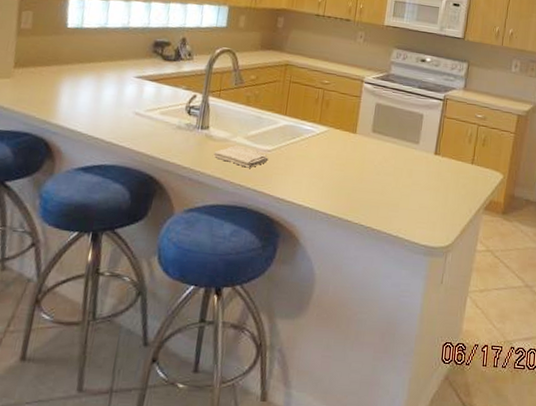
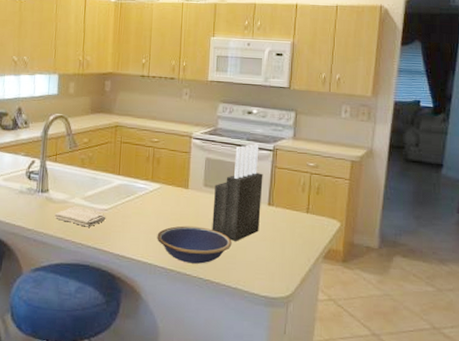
bowl: none [320,171,396,211] -> present [157,225,232,264]
knife block: none [377,92,432,189] -> present [212,144,263,241]

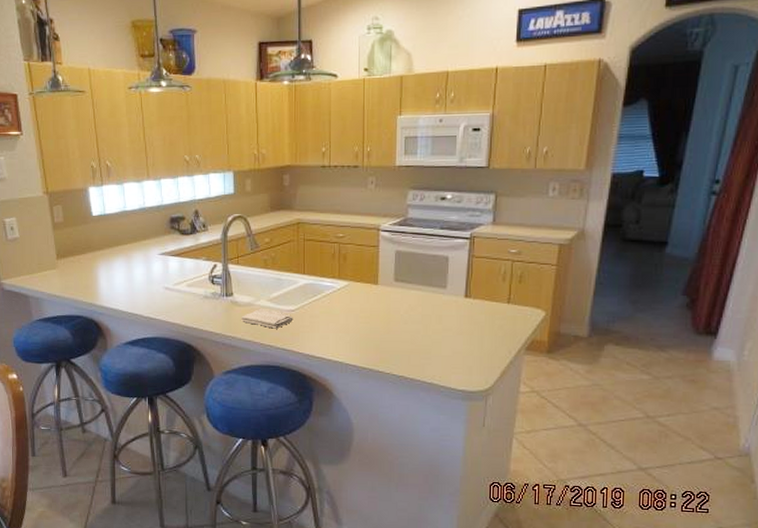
bowl: present [157,225,232,264] -> none [347,323,426,361]
knife block: present [212,144,263,241] -> none [404,232,459,336]

